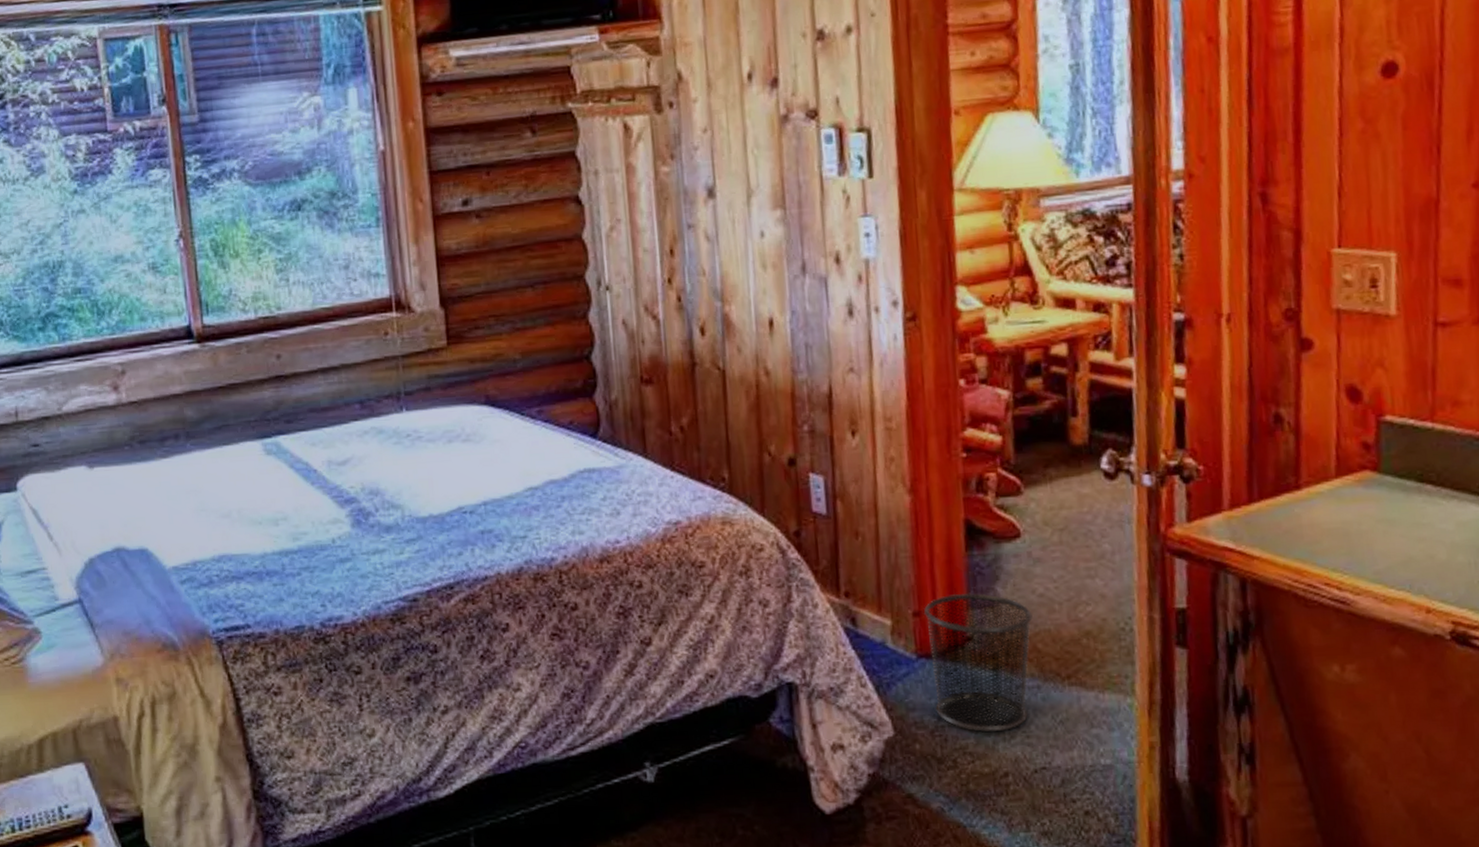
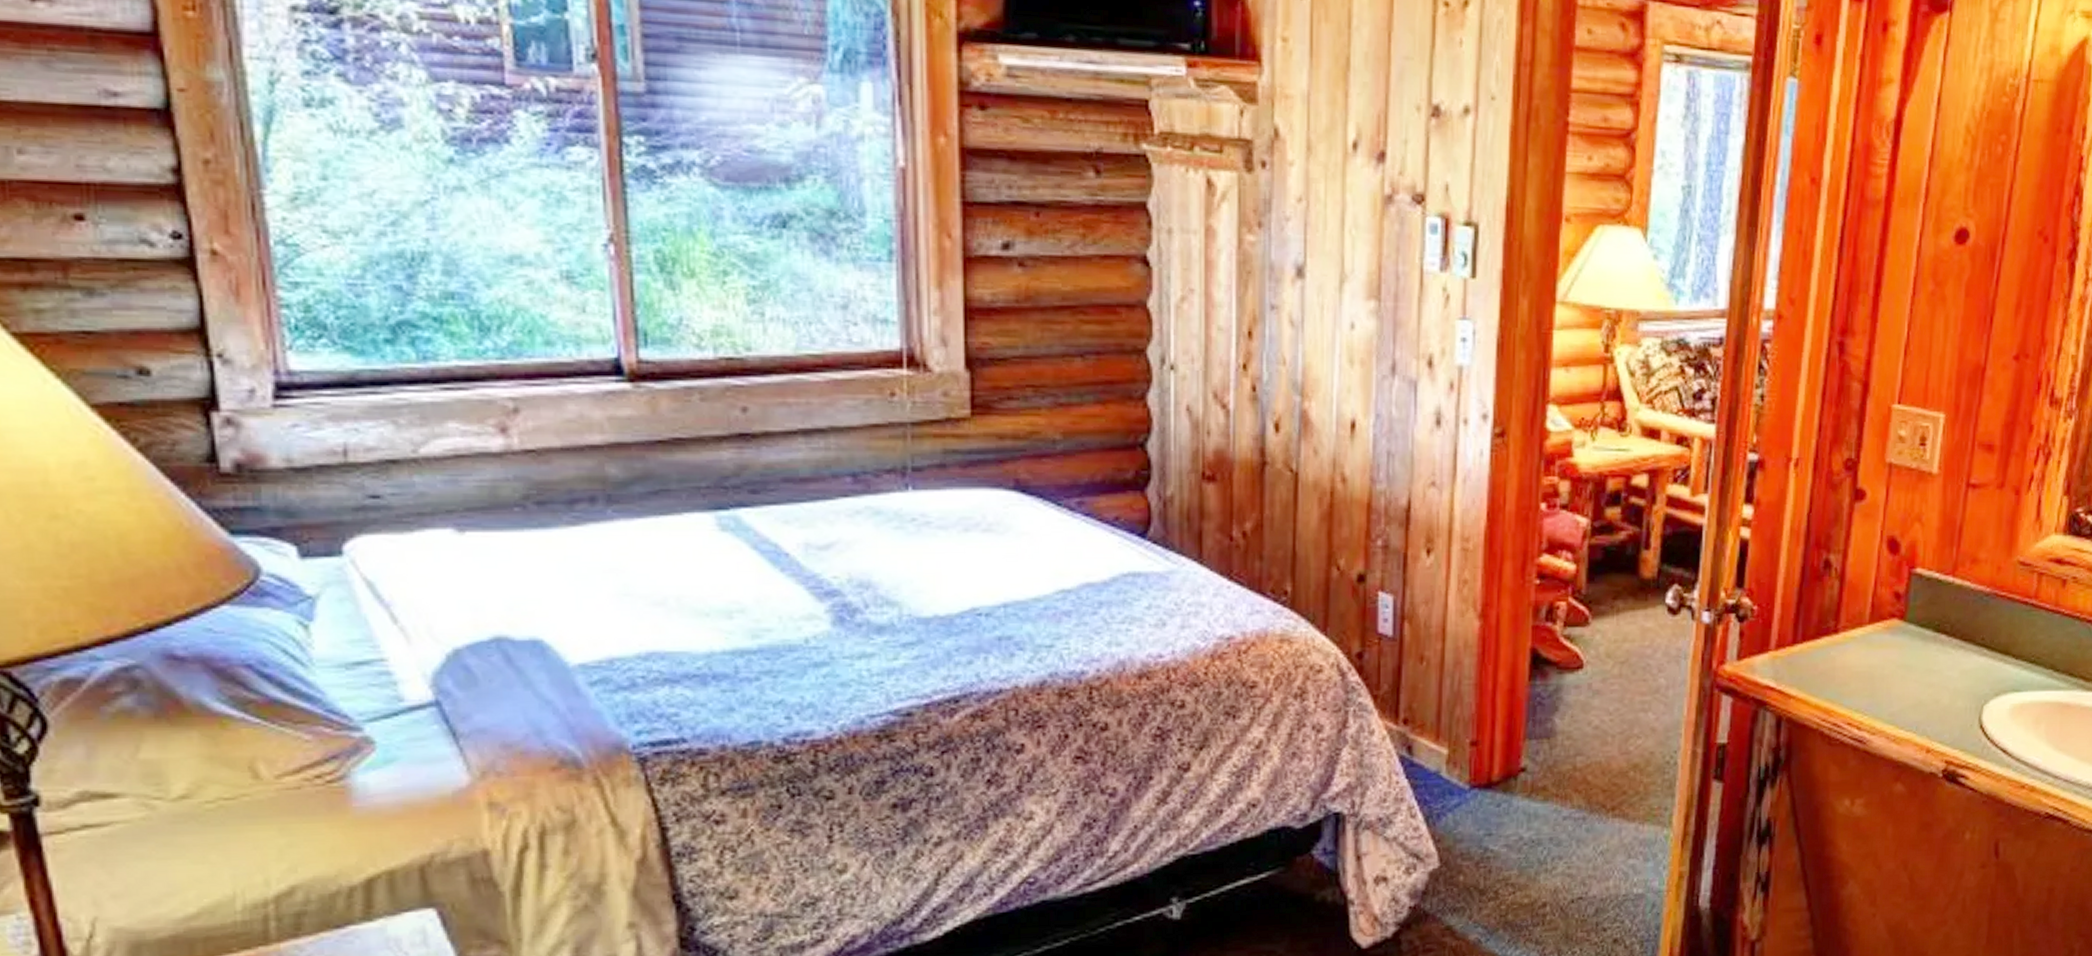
waste bin: present [923,592,1034,732] -> none [1480,723,1587,863]

